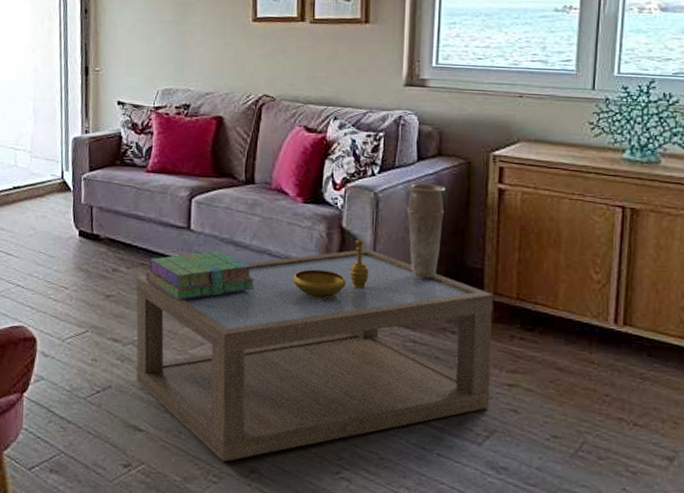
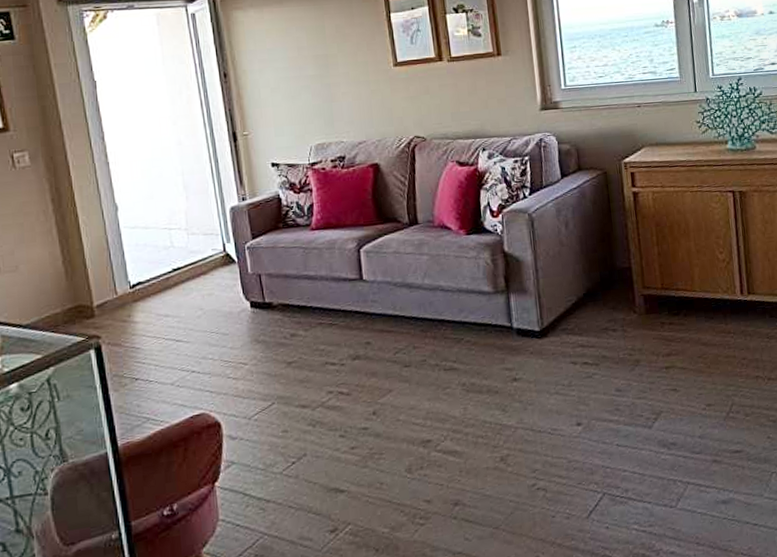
coffee table: present [135,249,494,462] -> none [315,267,653,502]
stack of books: present [146,251,255,300] -> none [325,296,433,353]
decorative bowl: present [293,239,369,300] -> none [466,260,535,325]
vase: present [407,183,446,278] -> none [556,197,593,286]

